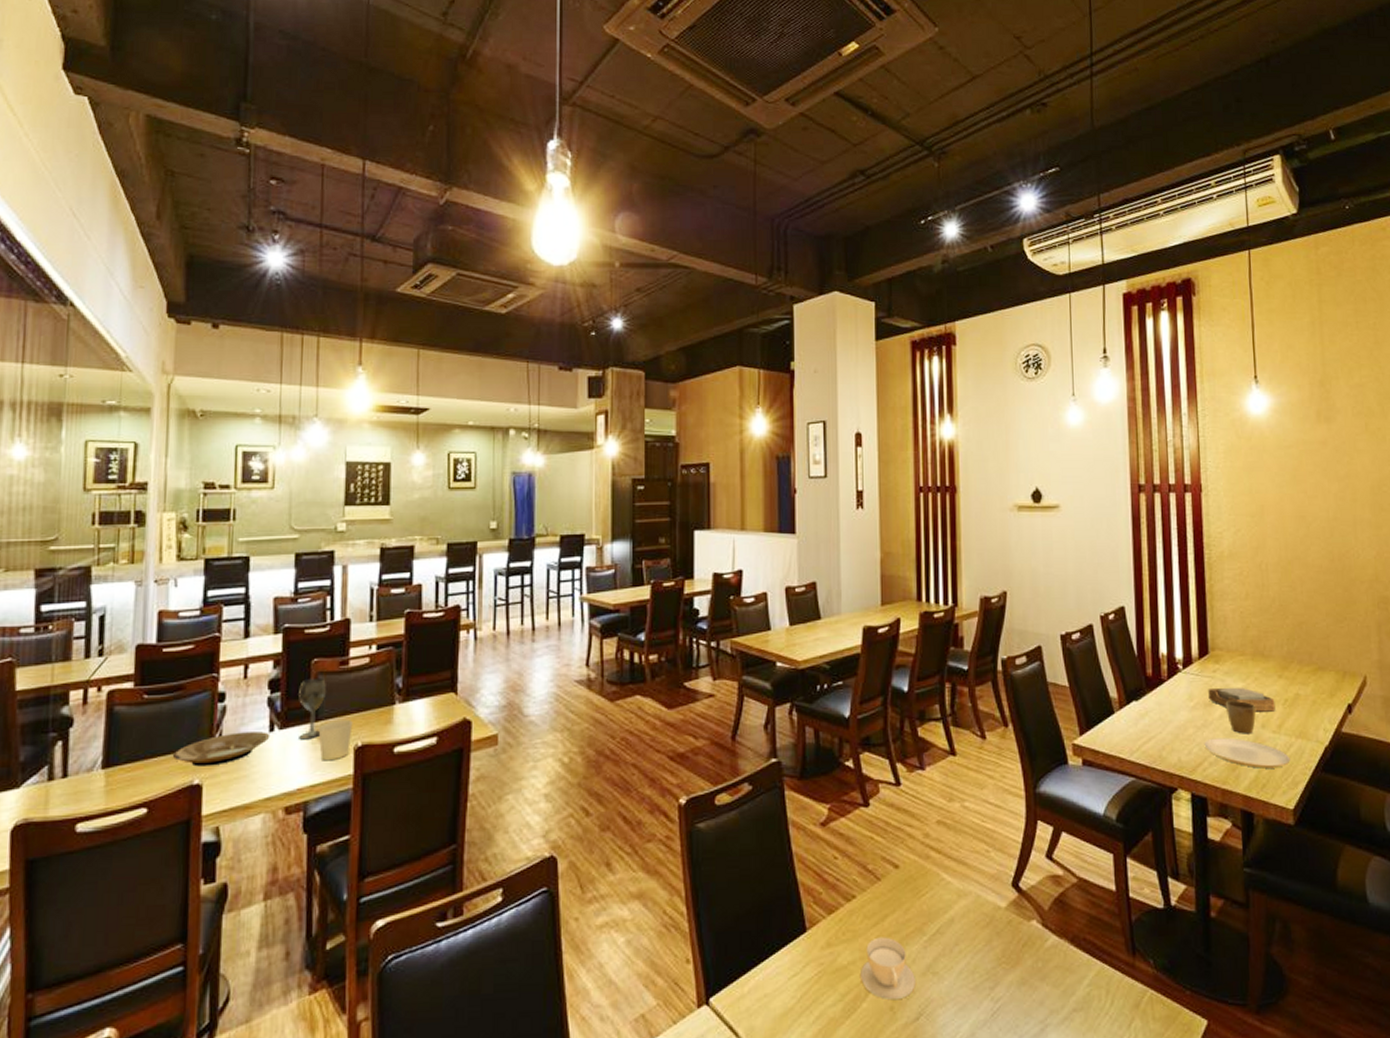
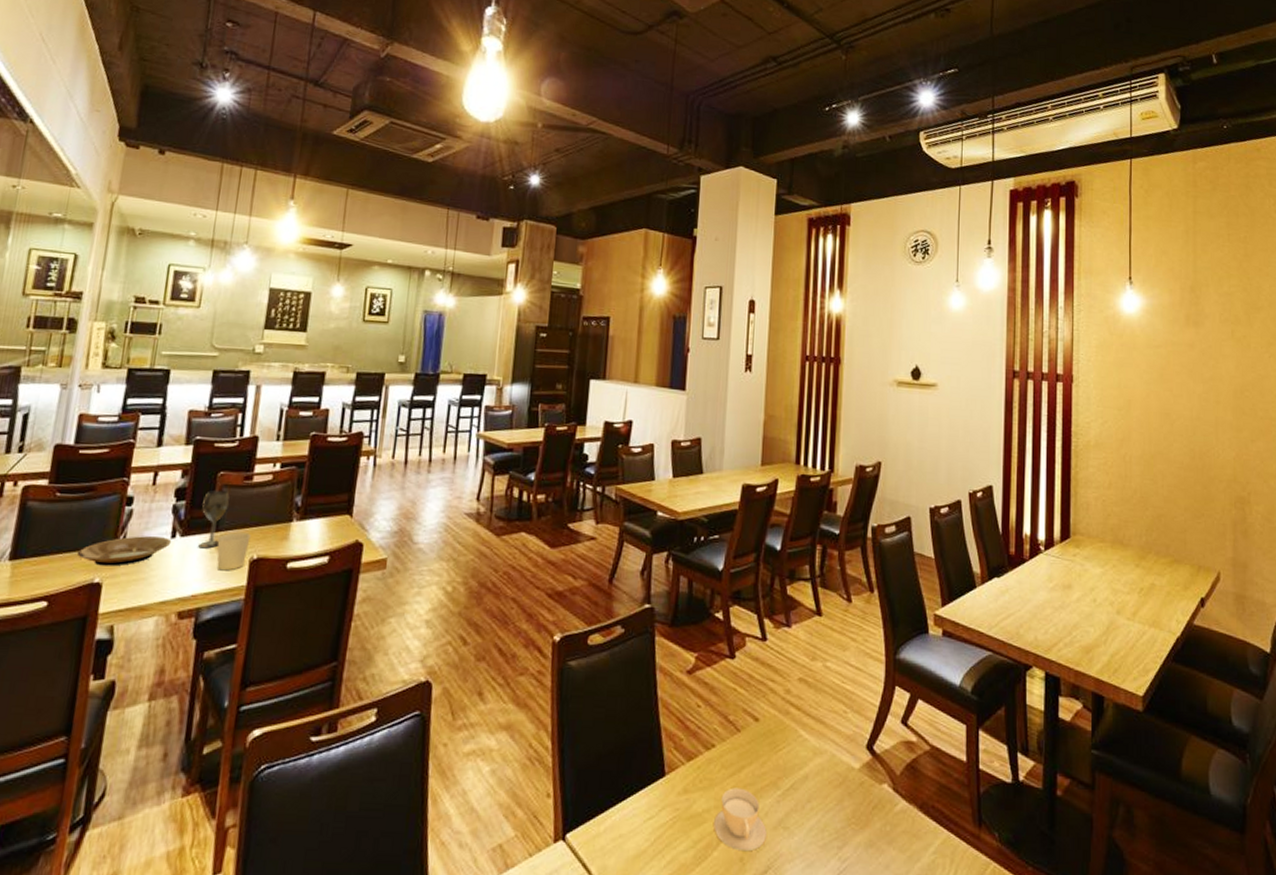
plate: present [1204,737,1291,769] -> none [1060,620,1143,654]
napkin holder: present [1208,687,1275,712] -> none [1067,571,1131,599]
cup: present [1225,701,1256,734] -> none [1083,585,1112,619]

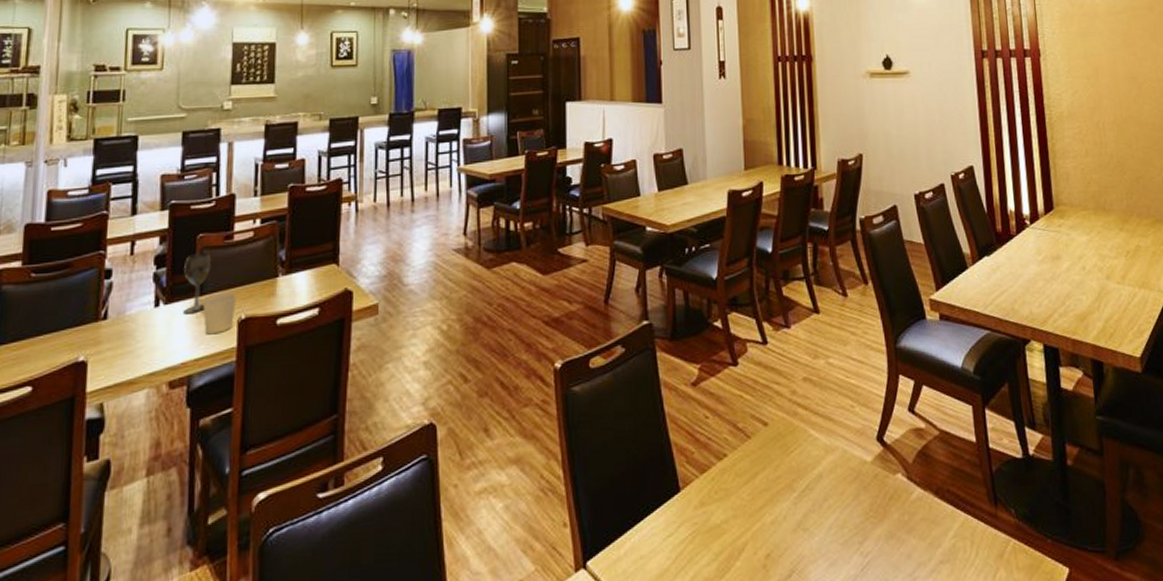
plate: present [76,536,172,566] -> none [58,307,156,344]
teacup: present [714,788,767,852] -> none [733,494,787,558]

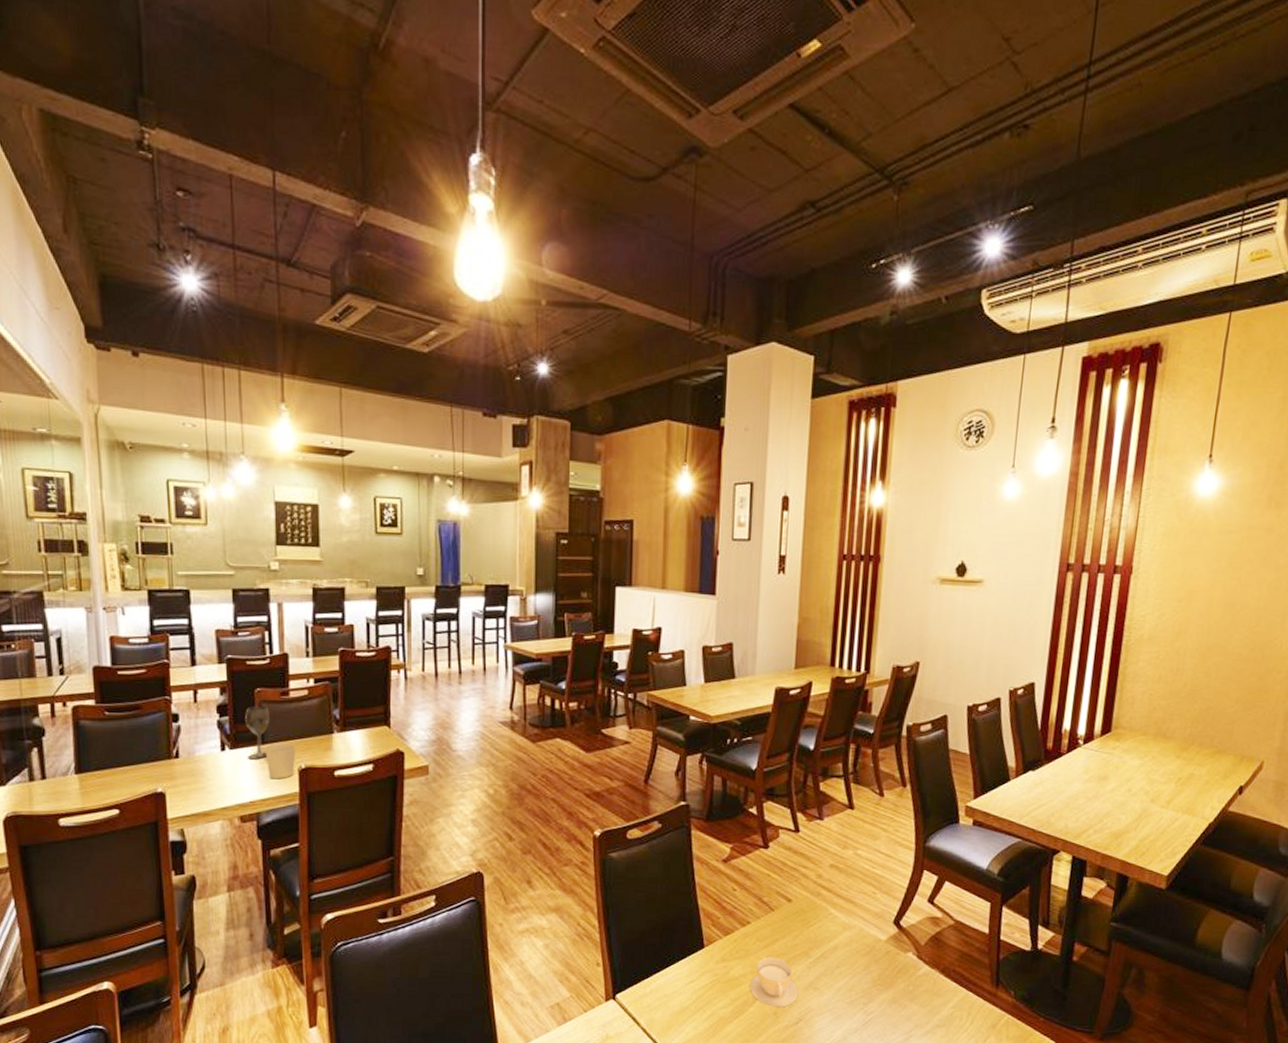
teacup: none [733,494,787,558] -> present [750,957,798,1007]

